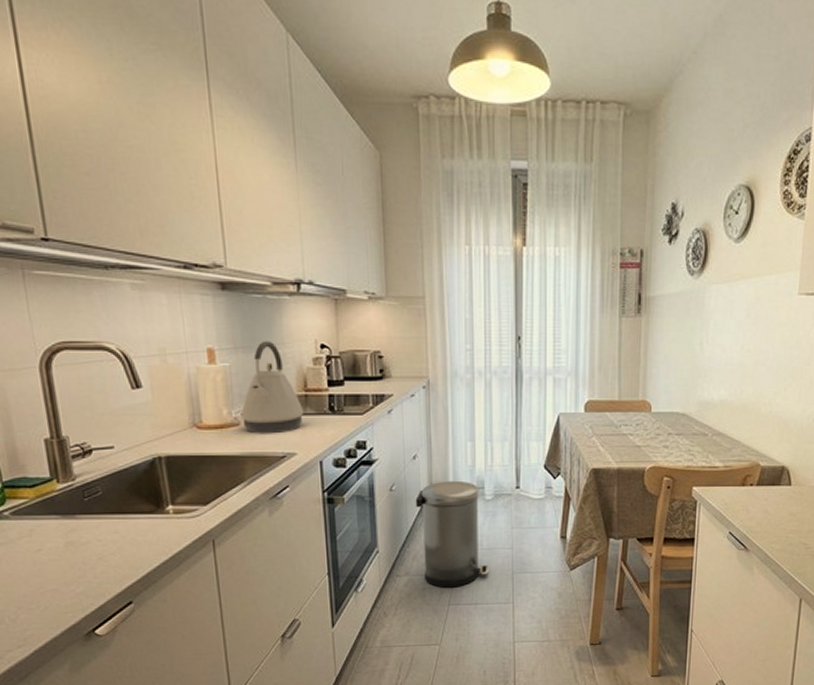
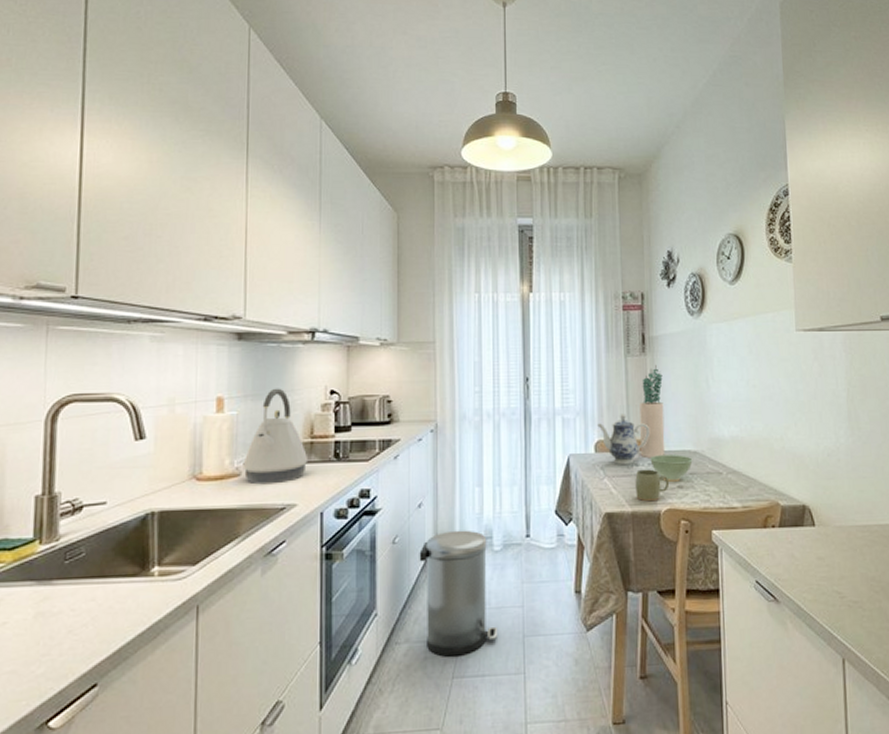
teapot: none [588,375,639,424] -> present [597,414,649,464]
mug: none [622,429,656,460] -> present [635,469,670,502]
vase: none [629,327,657,419] -> present [639,365,665,459]
bowl: none [638,416,680,441] -> present [650,455,693,482]

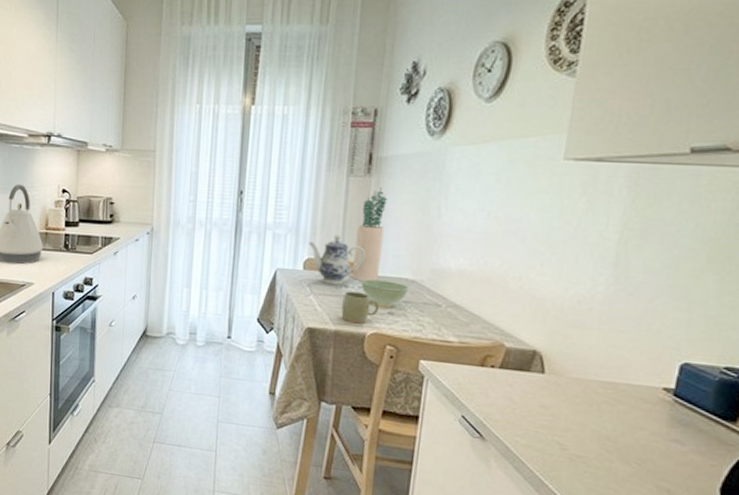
pedal bin: present [419,530,497,657] -> none [131,322,195,427]

